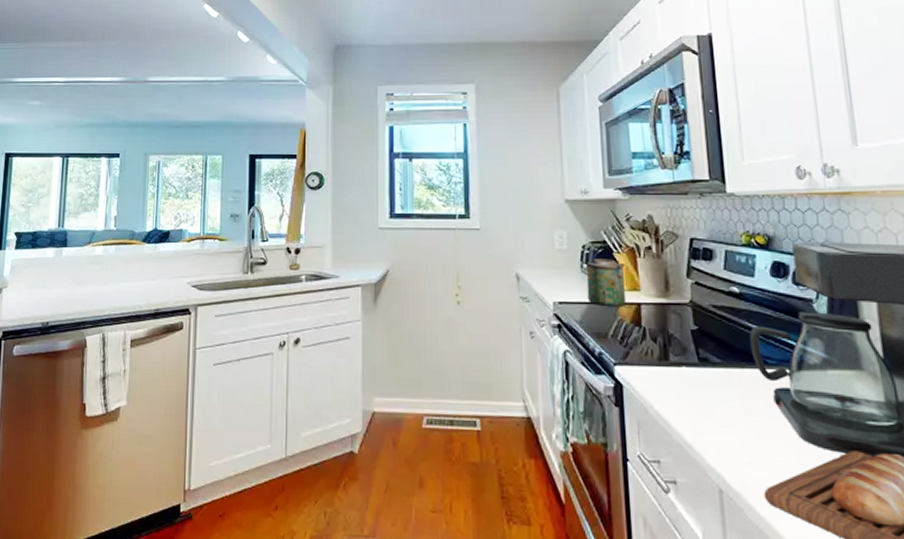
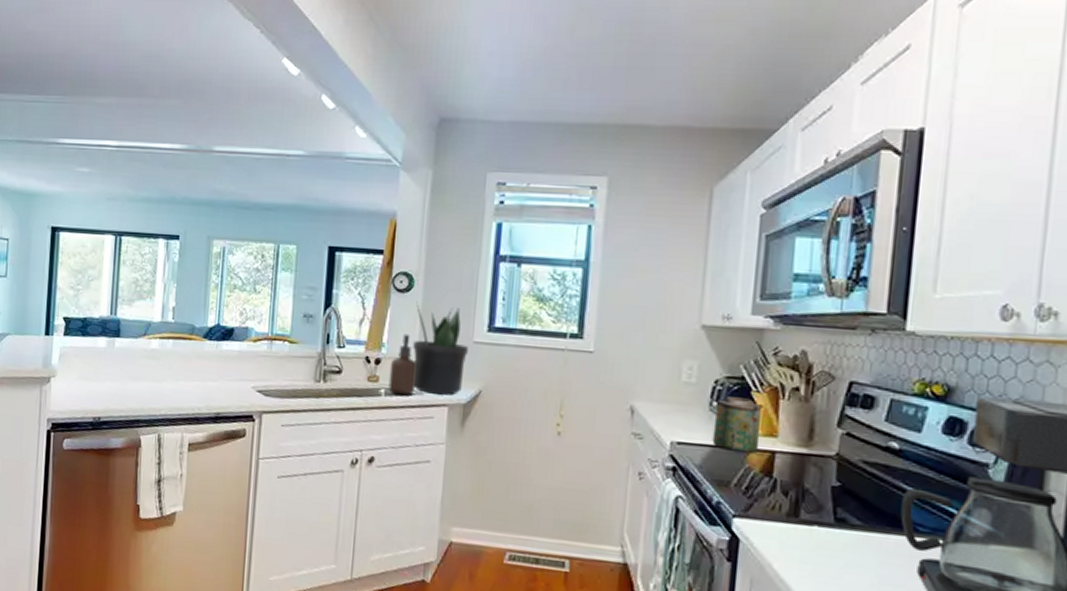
soap dispenser: none [308,225,332,280] -> present [388,333,418,396]
planter: none [327,197,374,277] -> present [413,302,468,395]

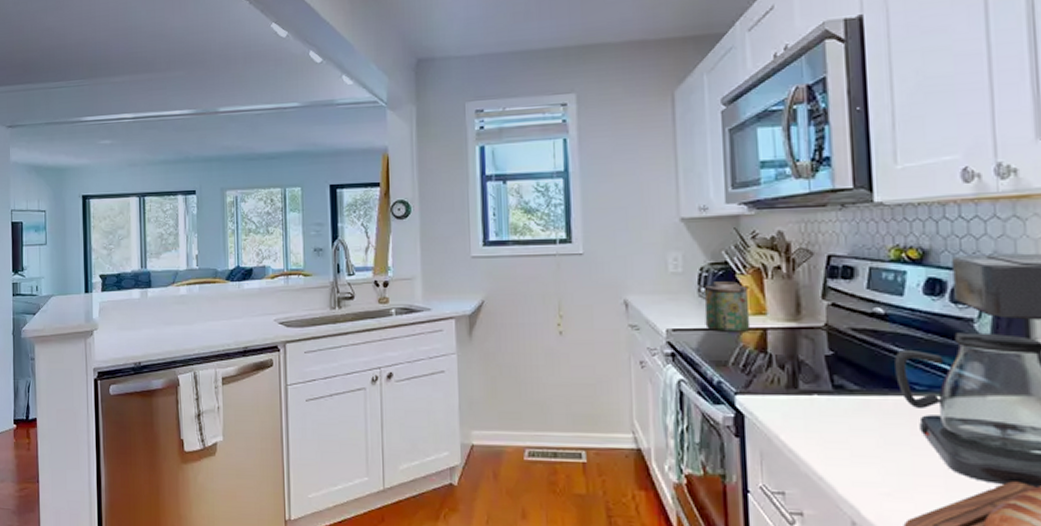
soap dispenser: present [388,333,418,396] -> none [397,256,423,313]
planter: present [413,302,468,395] -> none [415,226,467,308]

